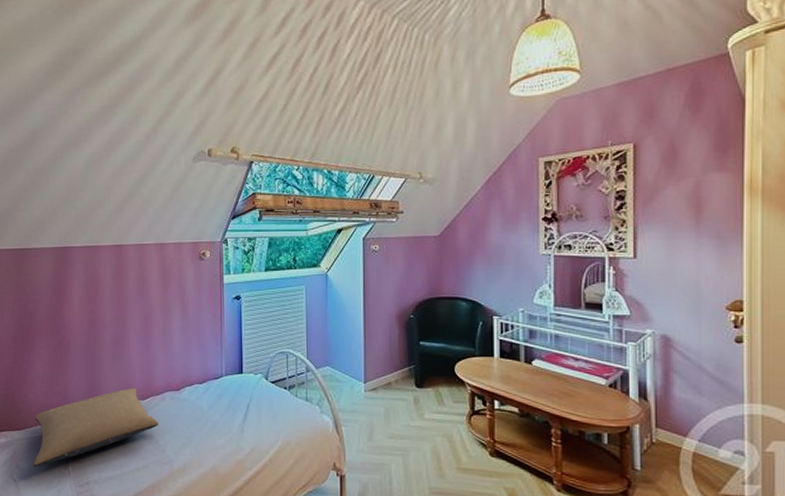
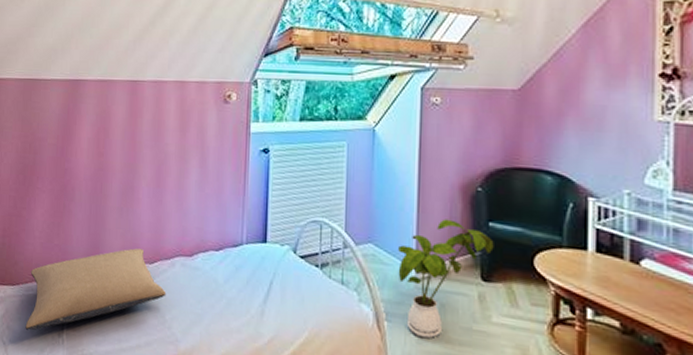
house plant: none [350,342,424,437] -> present [398,219,494,339]

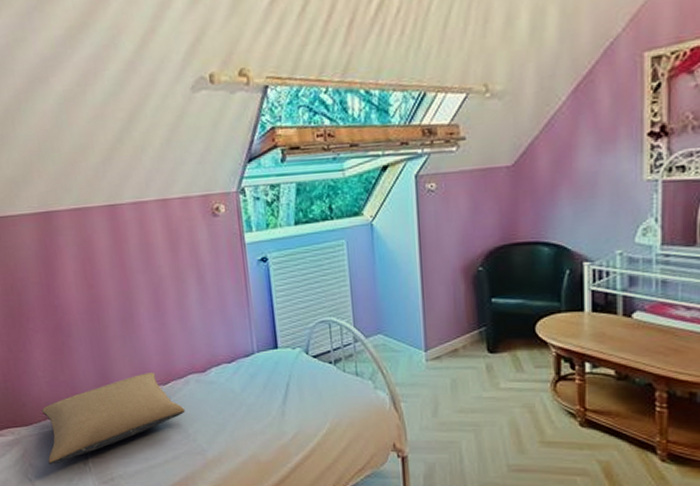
house plant: present [398,219,494,339] -> none [407,301,498,412]

